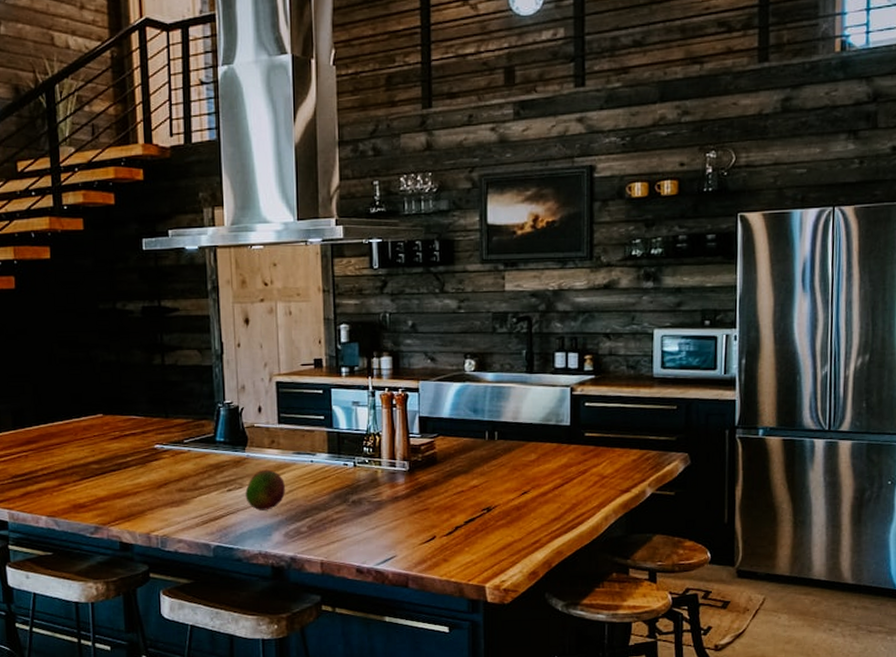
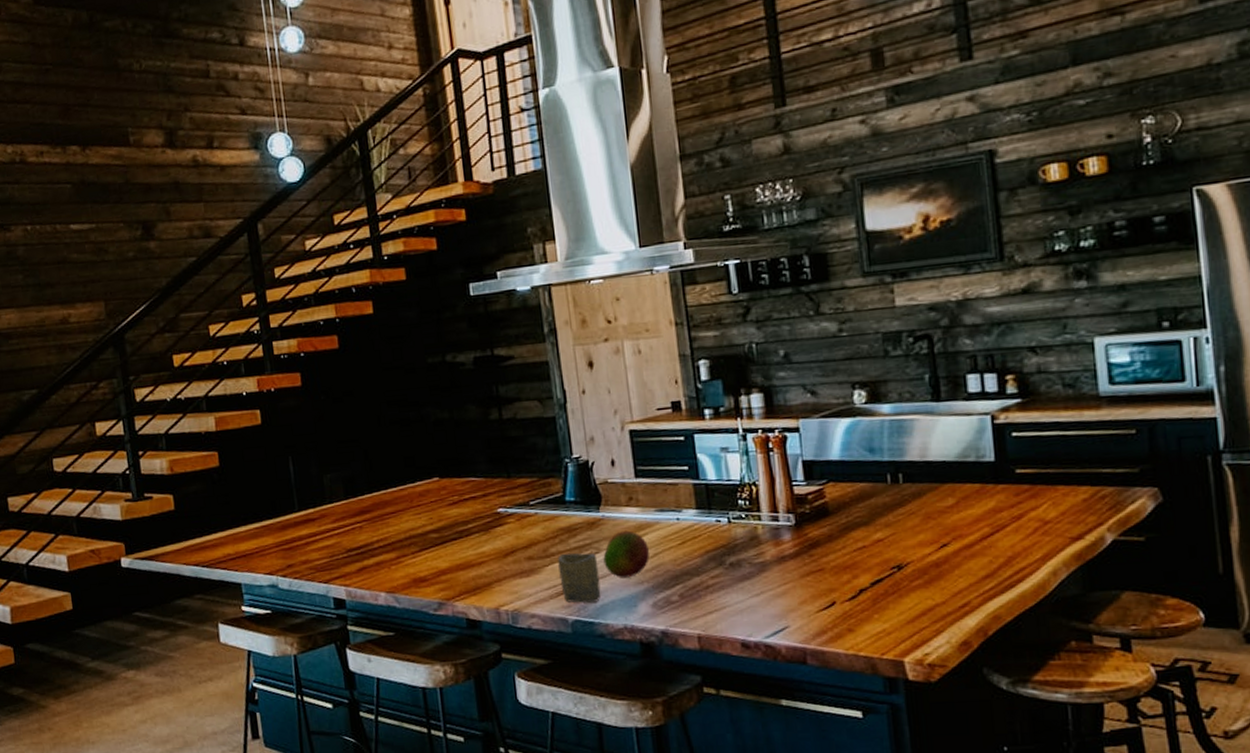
cup: none [205,487,241,531] -> present [558,553,601,603]

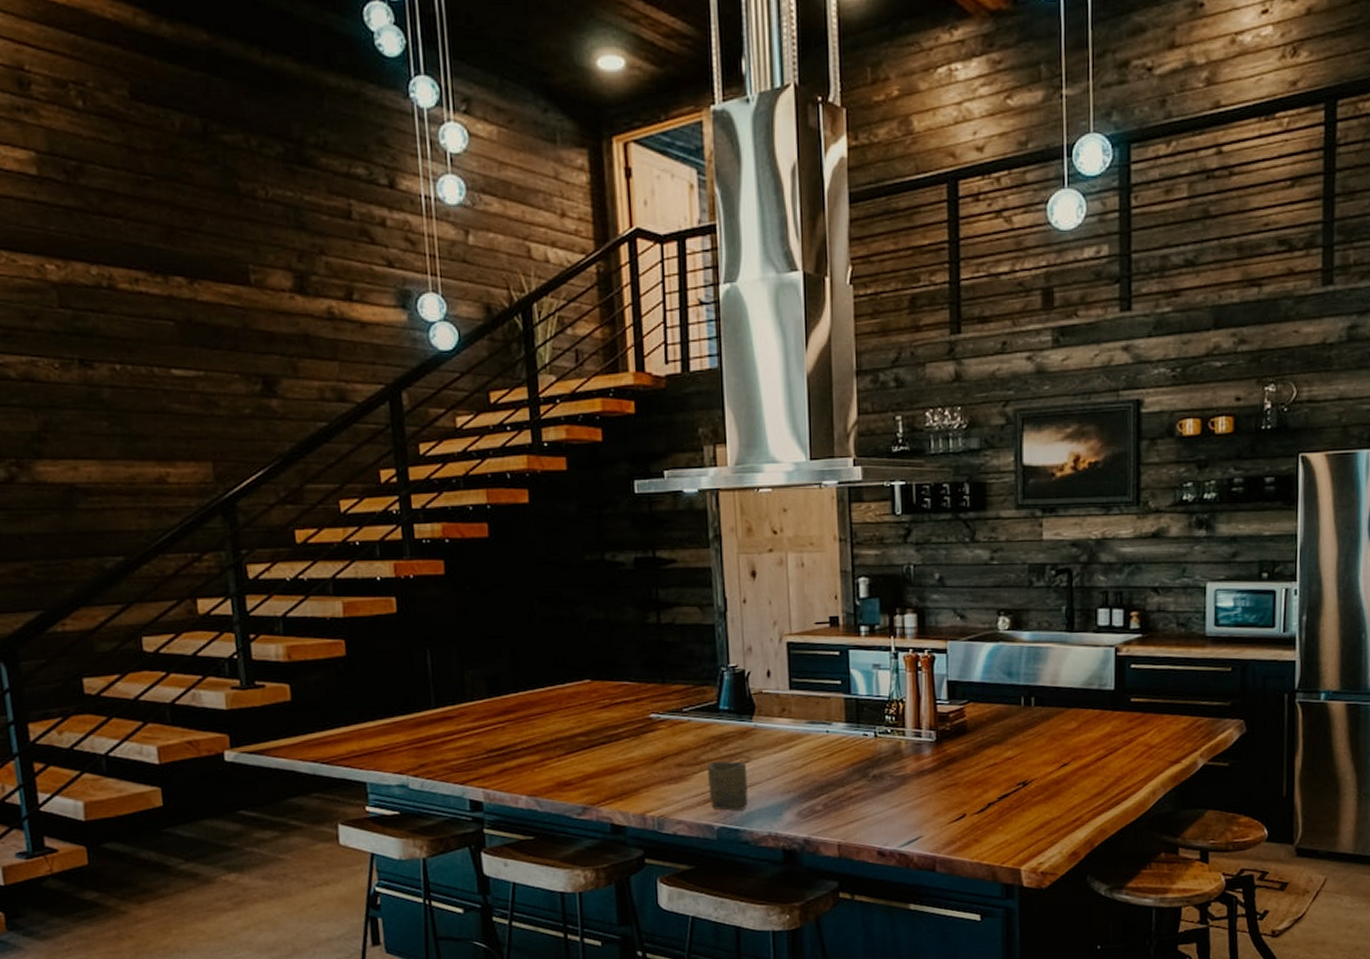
fruit: present [603,530,650,578] -> none [753,741,797,787]

